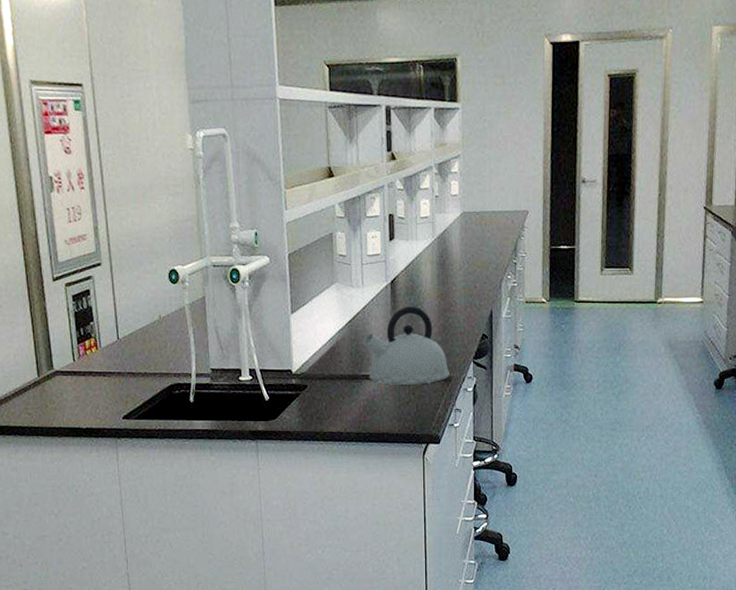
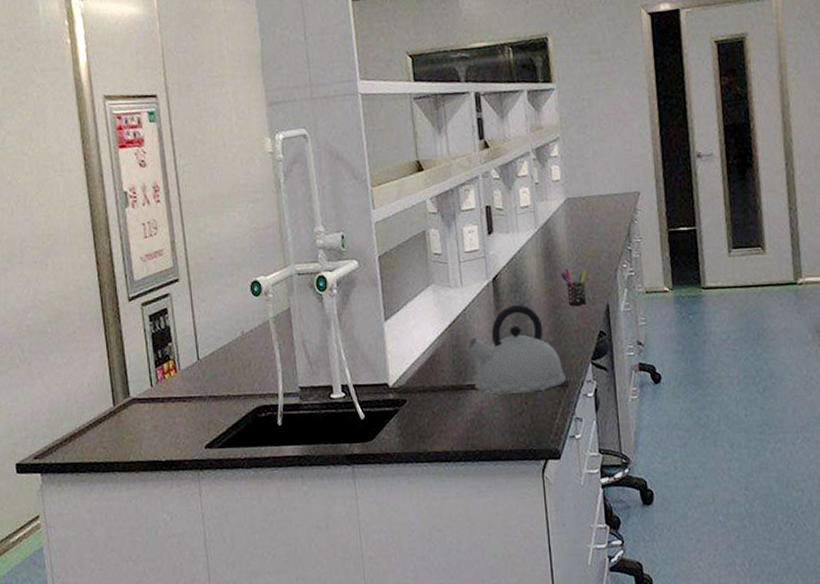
pen holder: none [452,277,475,310] -> present [561,269,587,306]

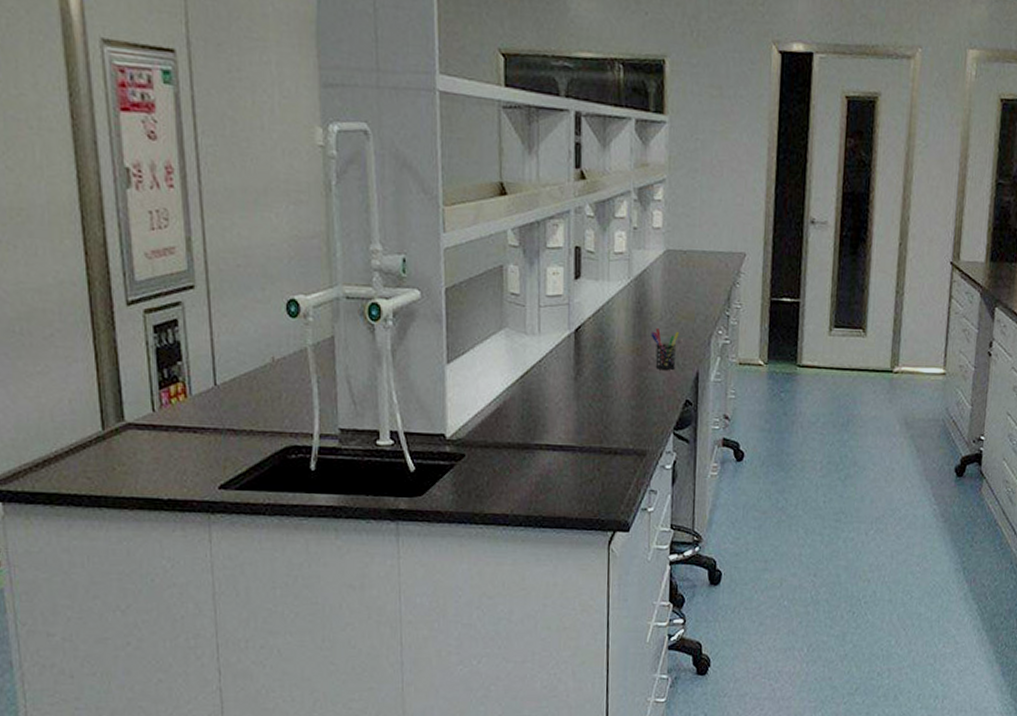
kettle: present [465,305,567,394] -> none [537,362,645,459]

